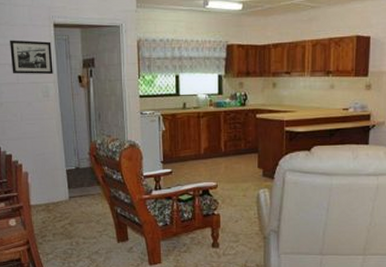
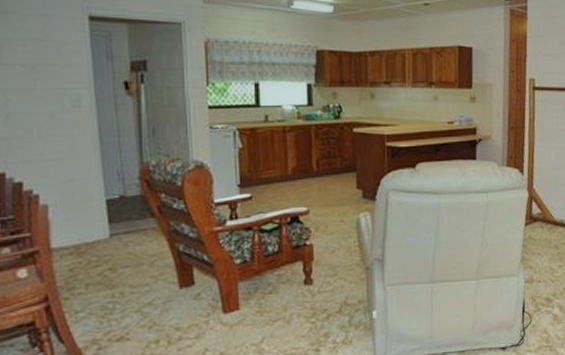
picture frame: present [10,40,53,74] -> none [23,33,88,78]

